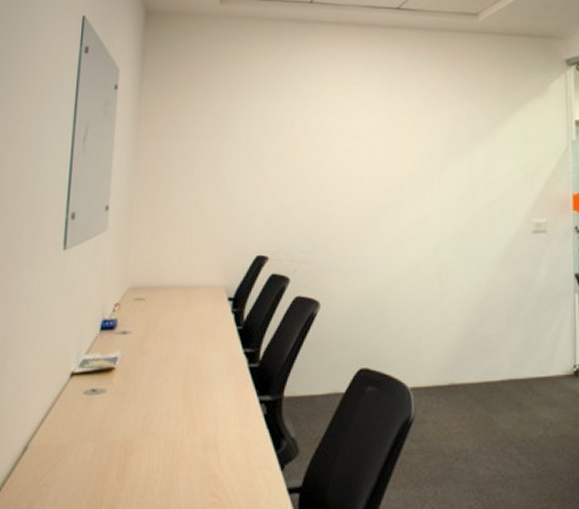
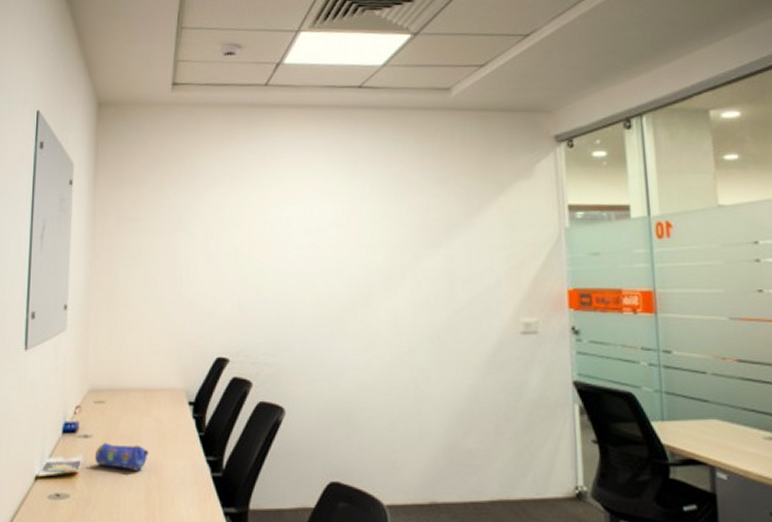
pencil case: none [133,338,187,364] -> present [95,443,149,470]

